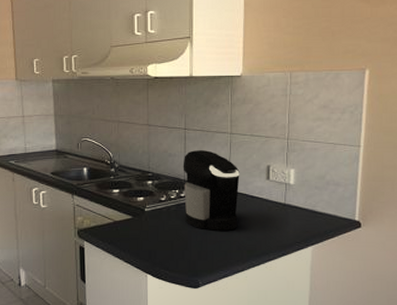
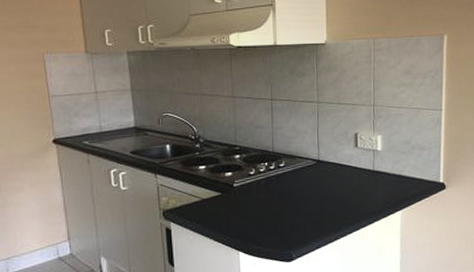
coffee maker: present [183,150,240,231] -> none [270,120,329,202]

